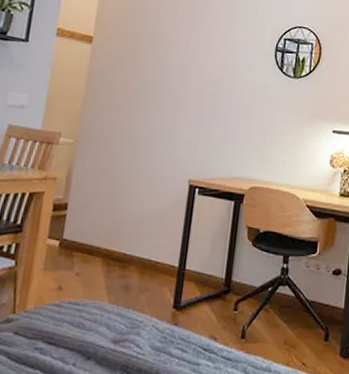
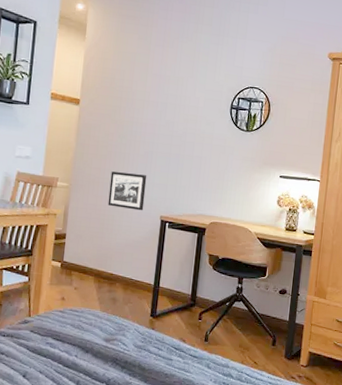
picture frame: none [123,125,174,174] -> present [108,171,147,211]

